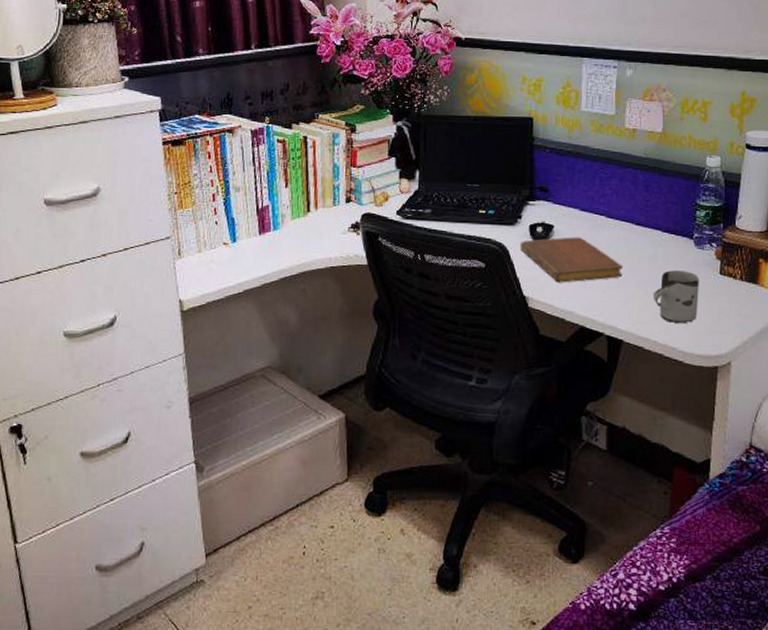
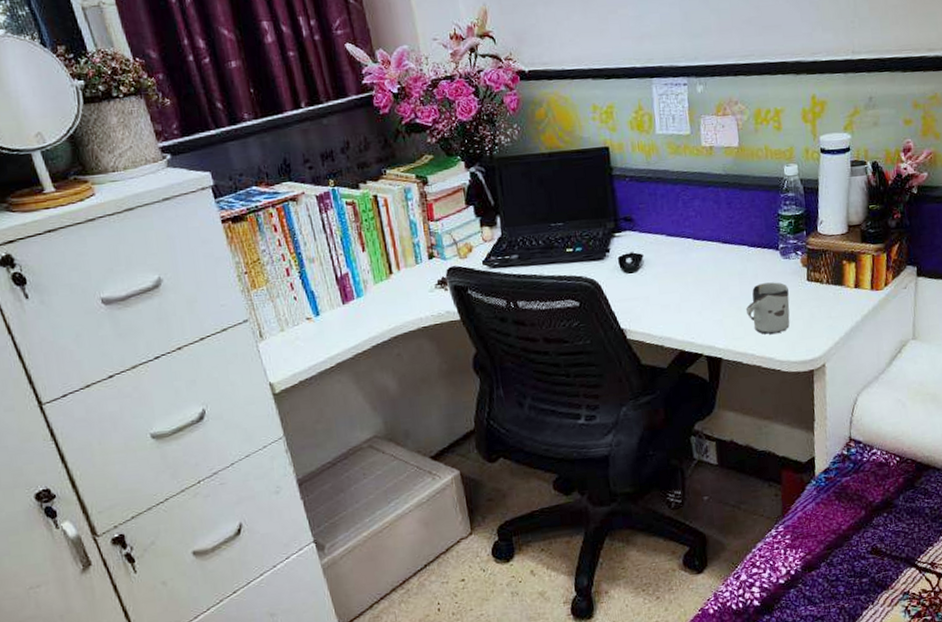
notebook: present [520,237,624,283] -> none [611,263,715,311]

